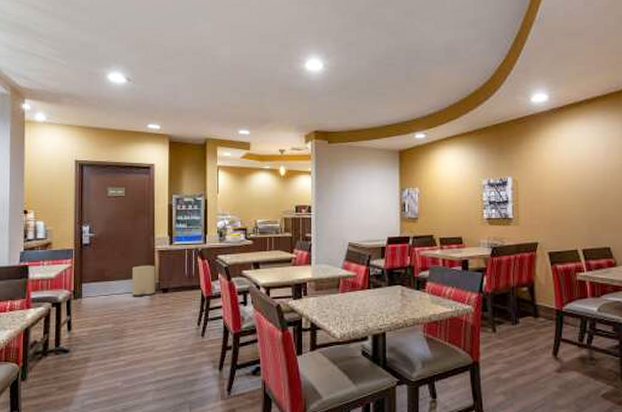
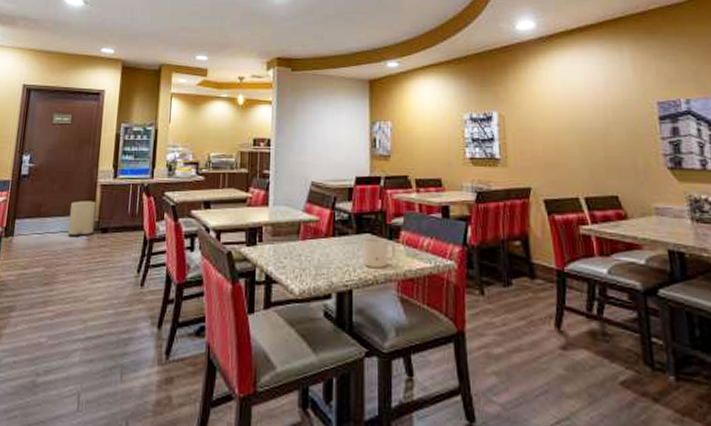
mug: none [394,288,423,313] -> present [363,237,397,268]

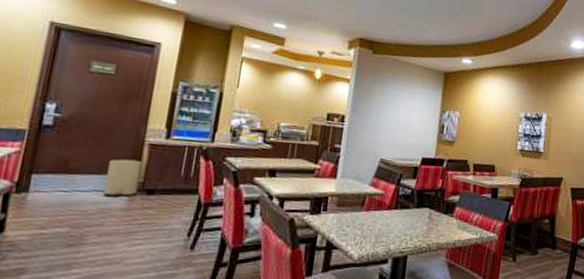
mug: present [363,237,397,268] -> none [420,211,450,238]

